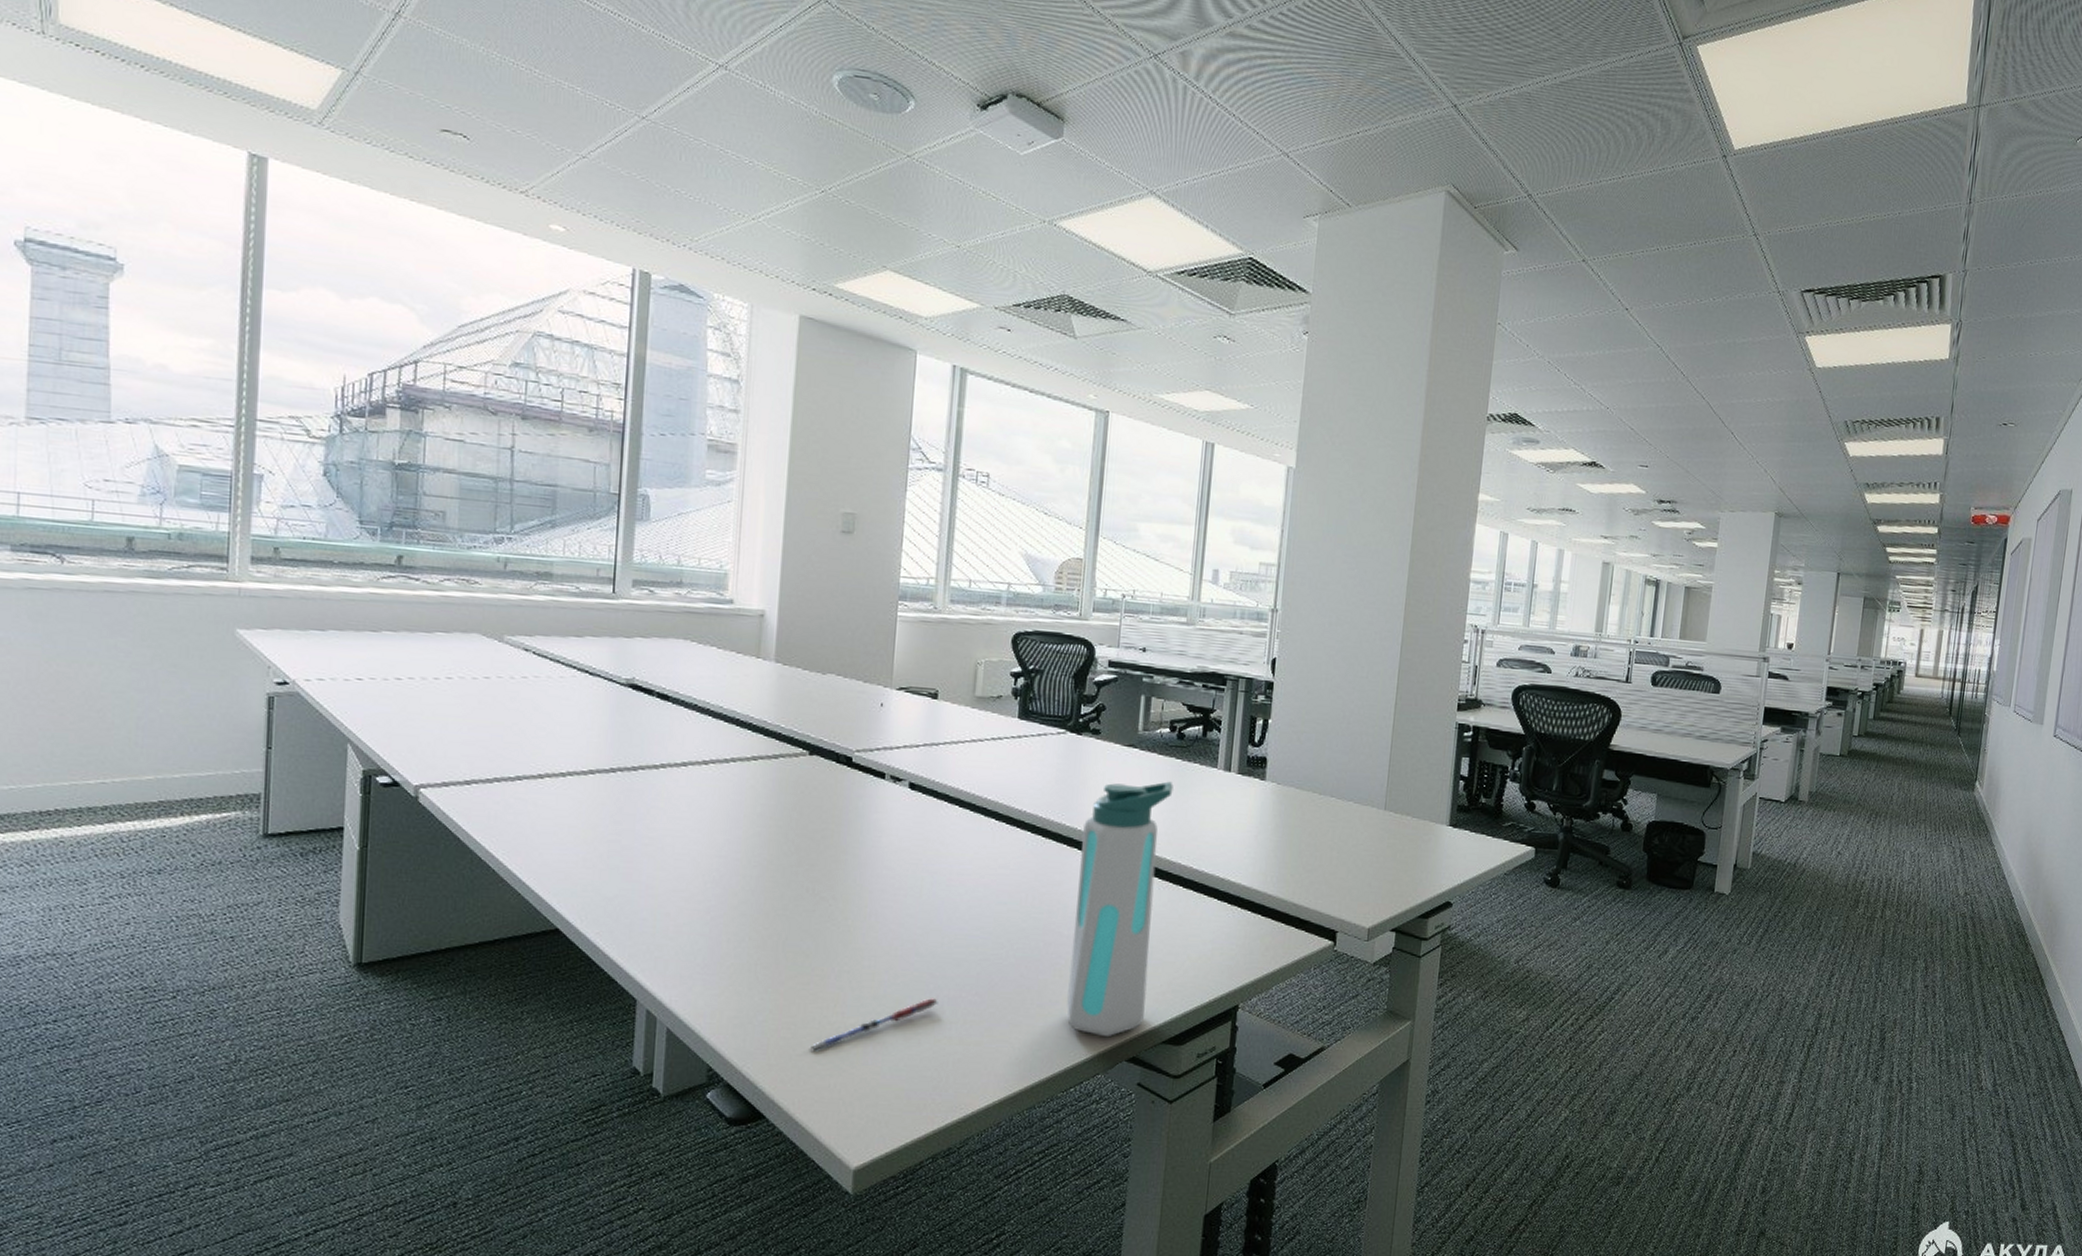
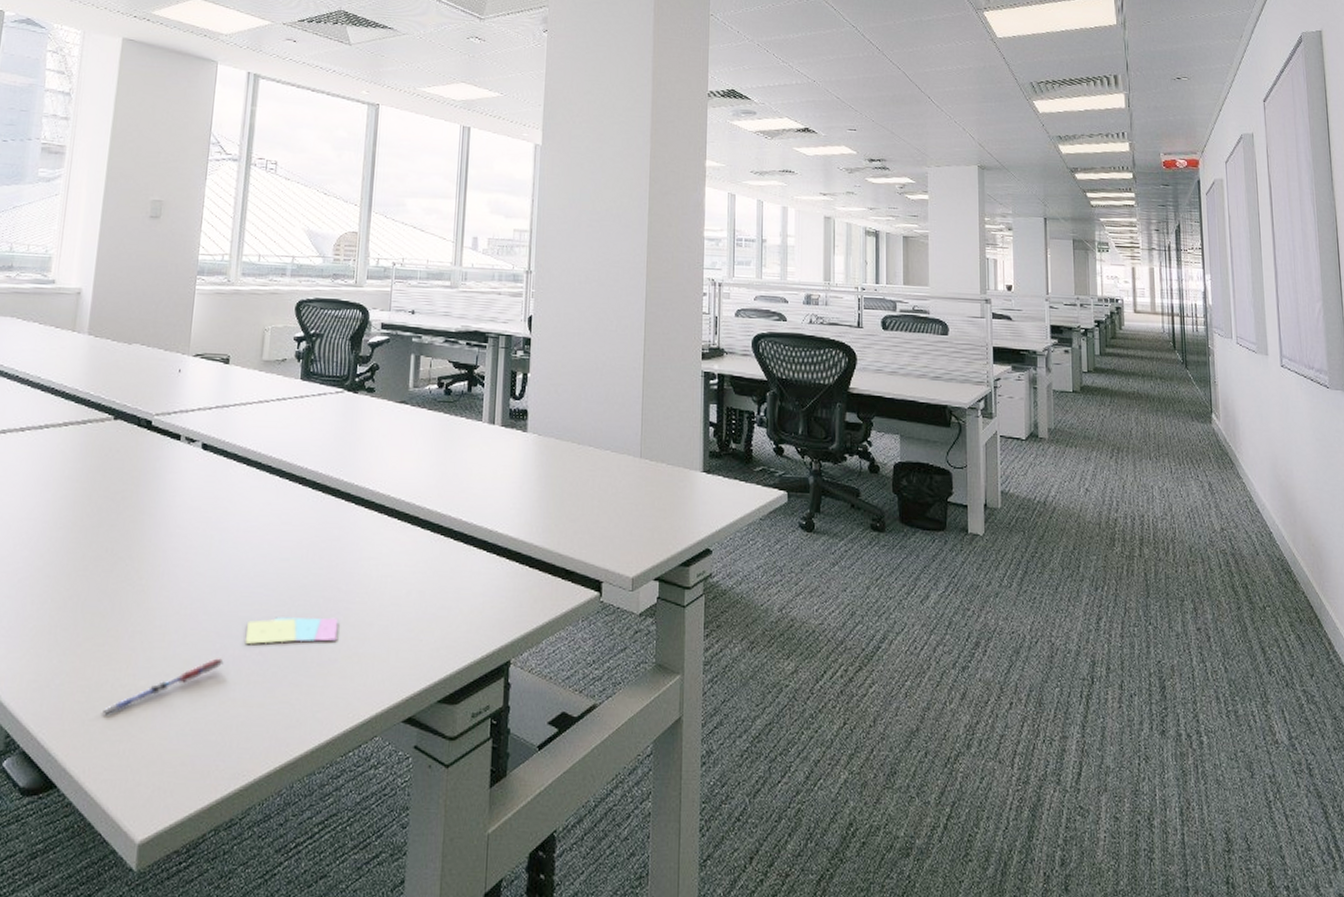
sticky notes: none [960,959,1060,986] -> present [245,616,339,644]
water bottle: present [1066,781,1173,1038] -> none [344,435,442,697]

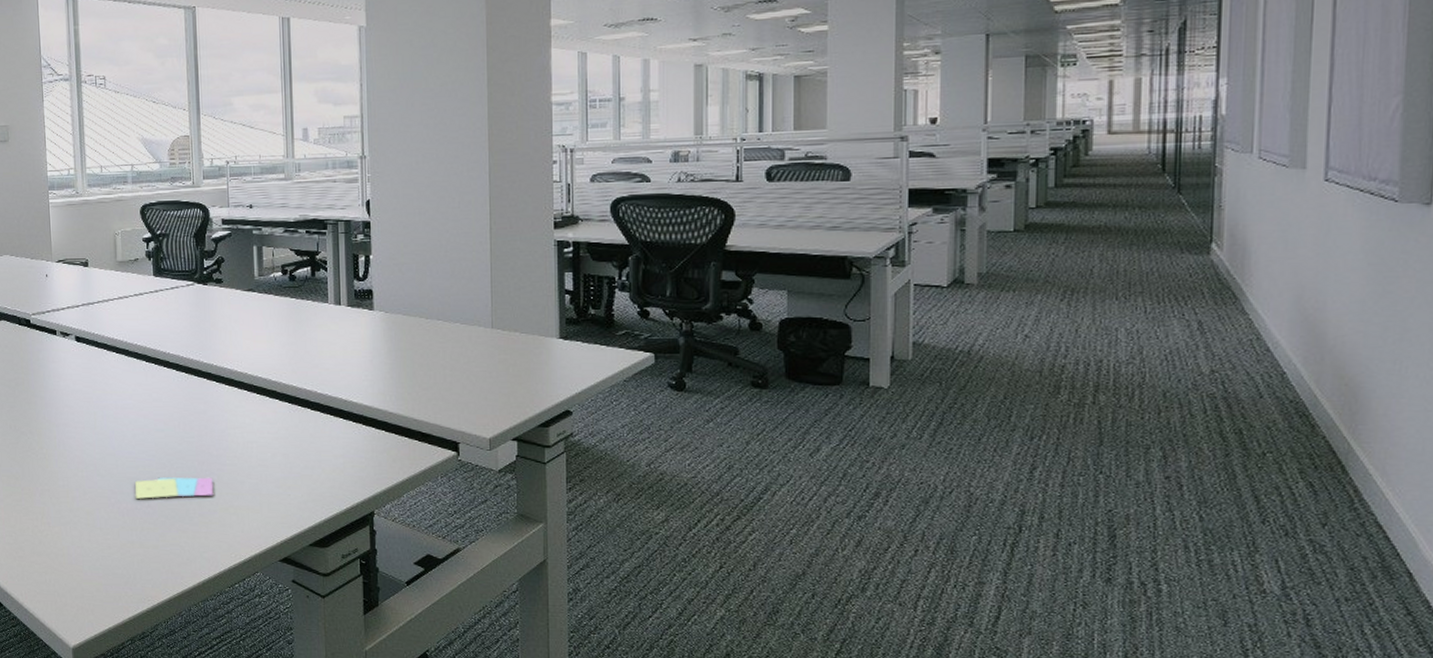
pen: present [102,658,224,716] -> none [28,510,120,554]

